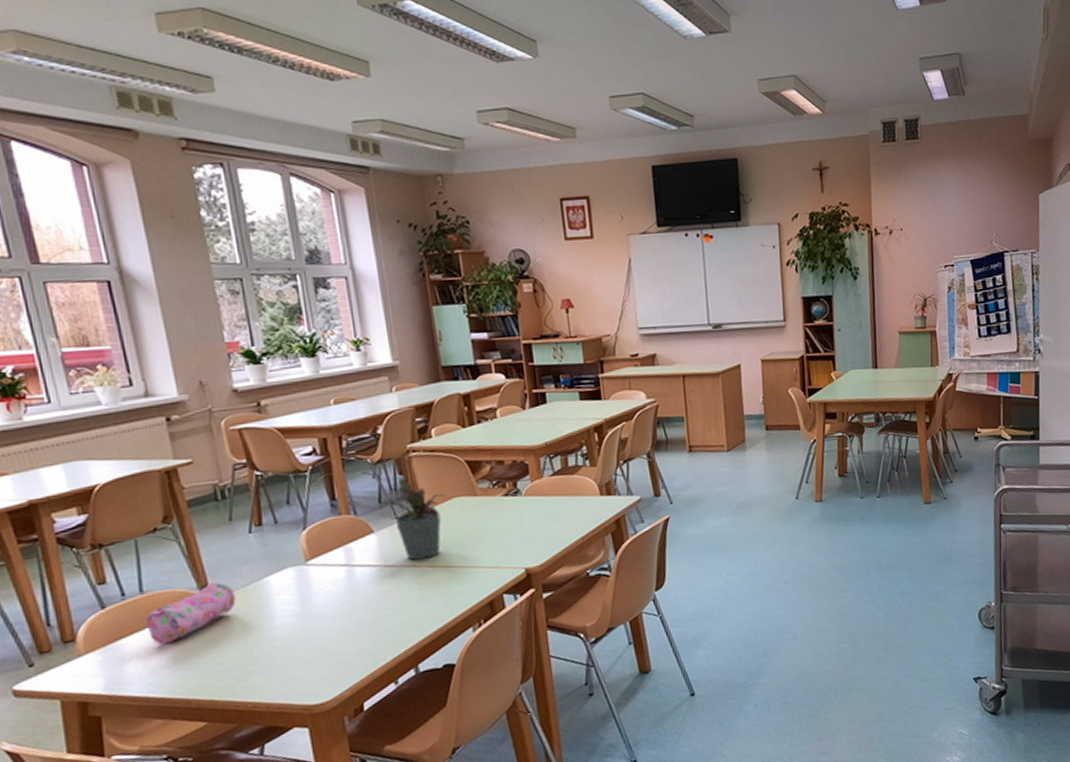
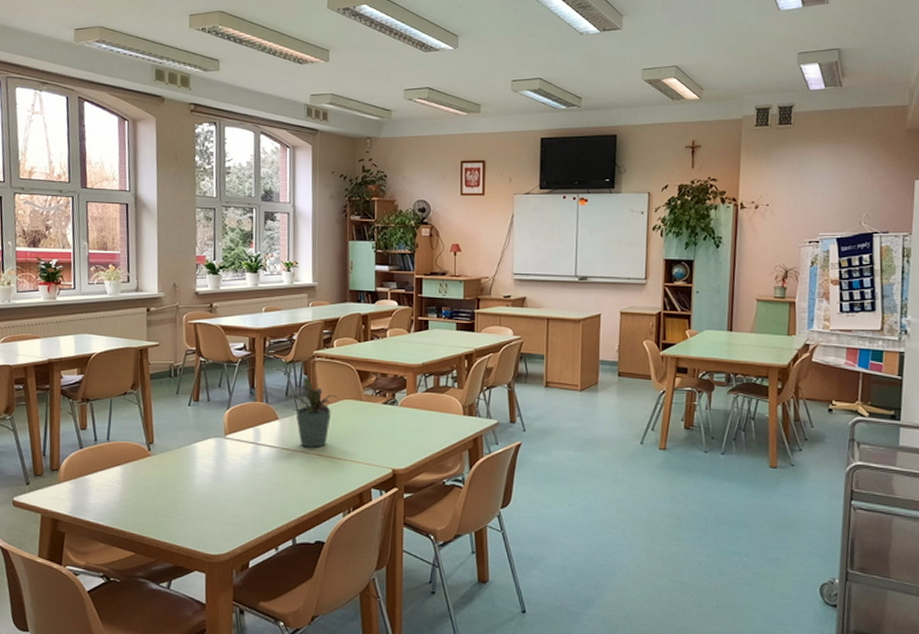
pencil case: present [145,582,236,645] -> none [107,441,171,484]

